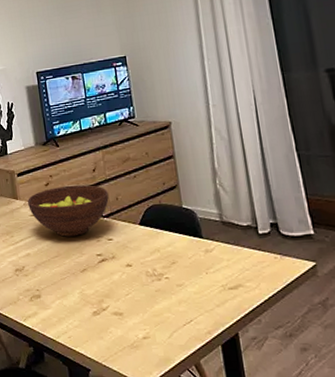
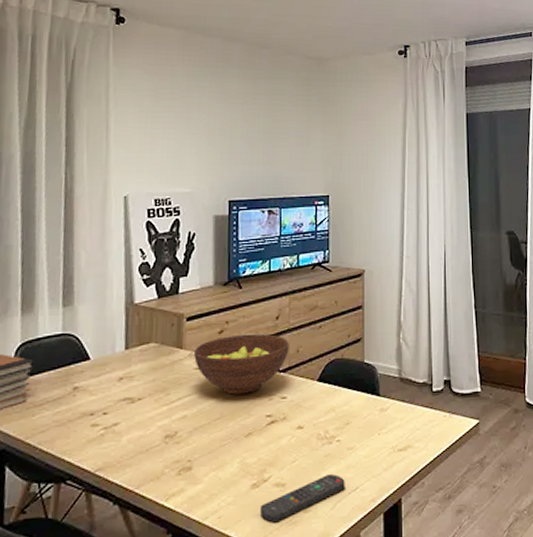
remote control: none [102,306,180,345] -> present [259,473,345,523]

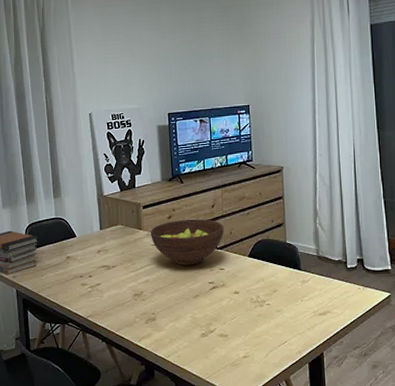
remote control: present [259,473,345,523] -> none [208,329,276,364]

